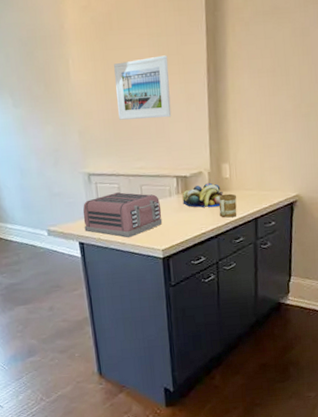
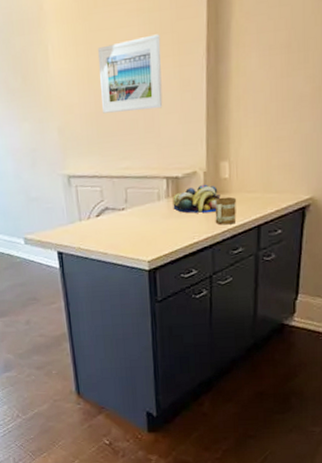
toaster: present [83,192,163,238] -> none [61,196,149,248]

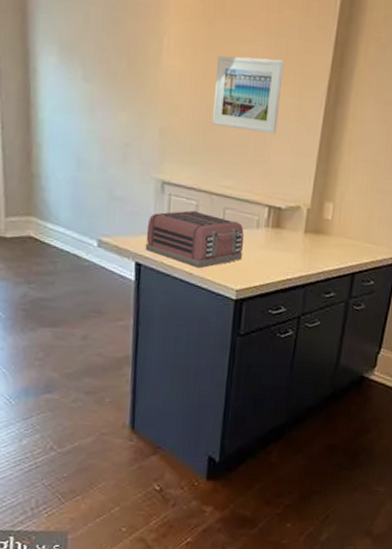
toaster: none [61,196,149,248] -> present [145,210,244,269]
fruit bowl: present [172,184,221,214] -> none [271,220,321,252]
mug: present [215,196,237,225] -> none [311,237,336,267]

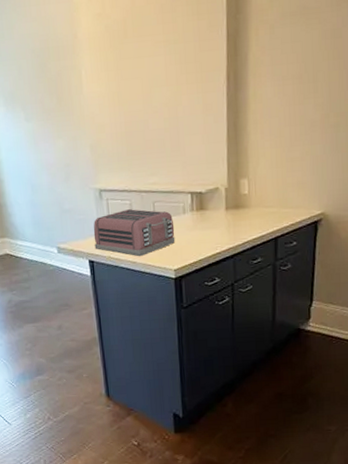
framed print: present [213,56,285,135] -> none [128,63,188,133]

